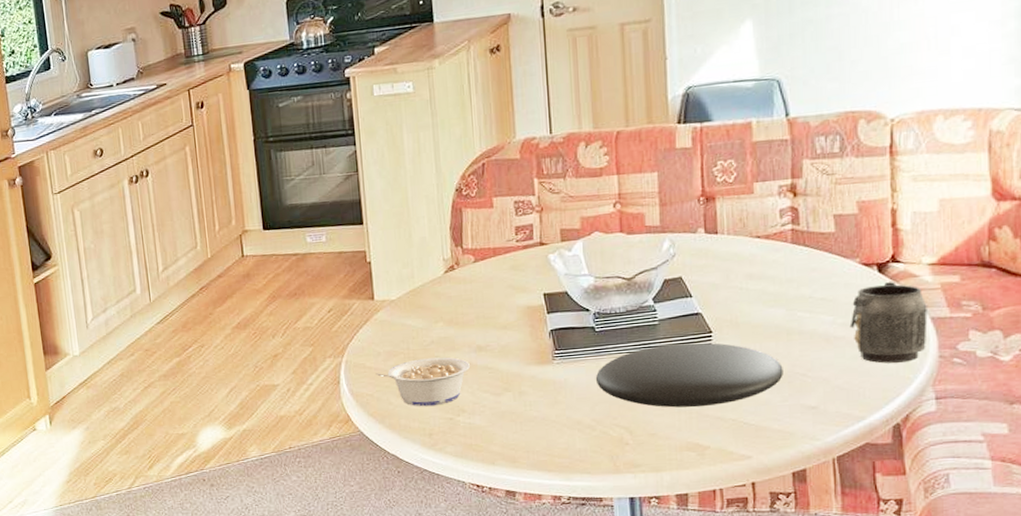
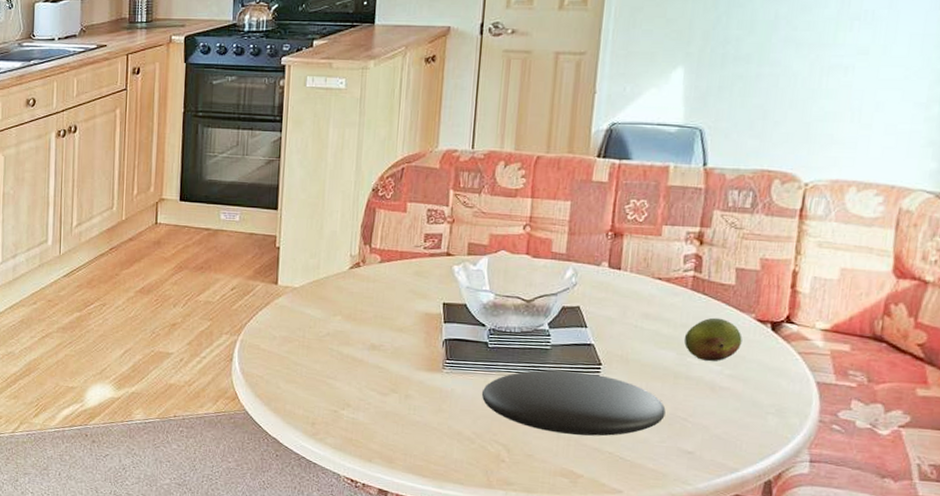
legume: present [376,357,470,407] -> none [268,348,361,397]
fruit: none [791,267,850,313] -> present [684,317,742,361]
mug: present [849,281,928,364] -> none [736,340,815,422]

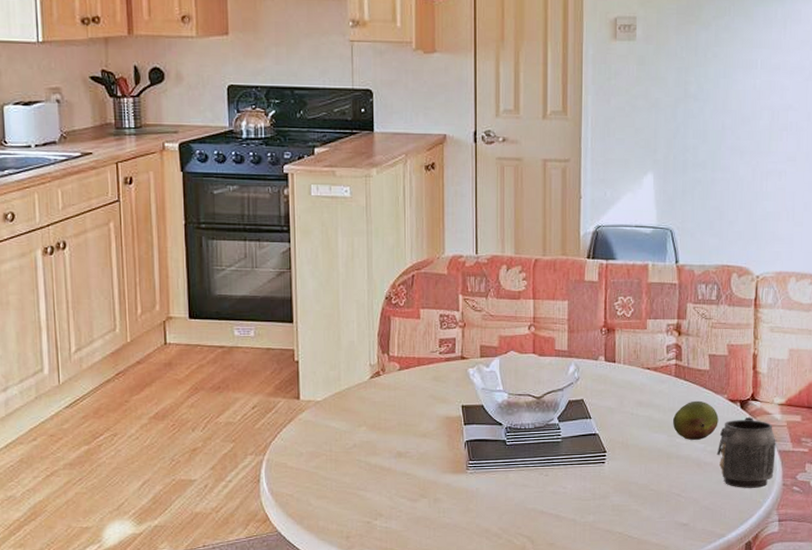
plate: present [481,370,666,437] -> none [504,460,663,520]
mug: none [736,340,815,422] -> present [716,416,776,488]

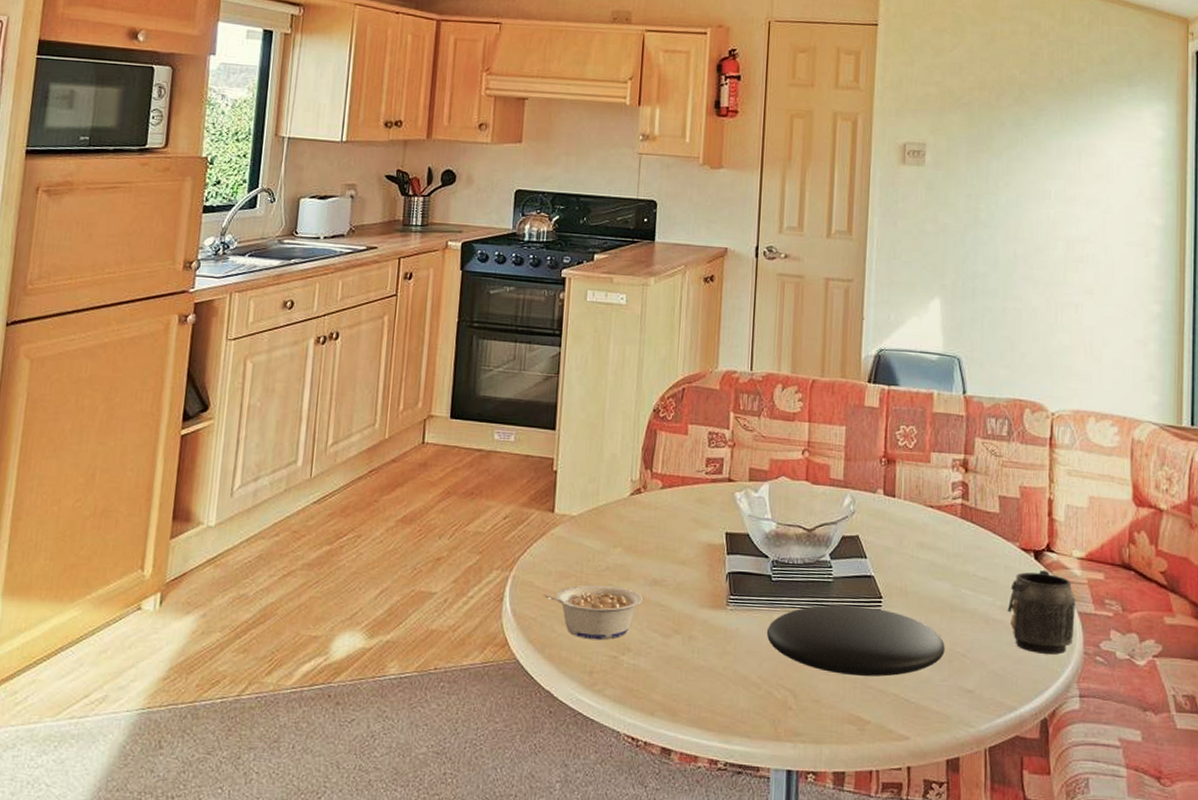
legume: none [297,461,389,509] -> present [543,585,642,640]
plate: none [504,460,663,520] -> present [766,604,945,677]
fruit: present [672,400,719,440] -> none [957,546,1010,592]

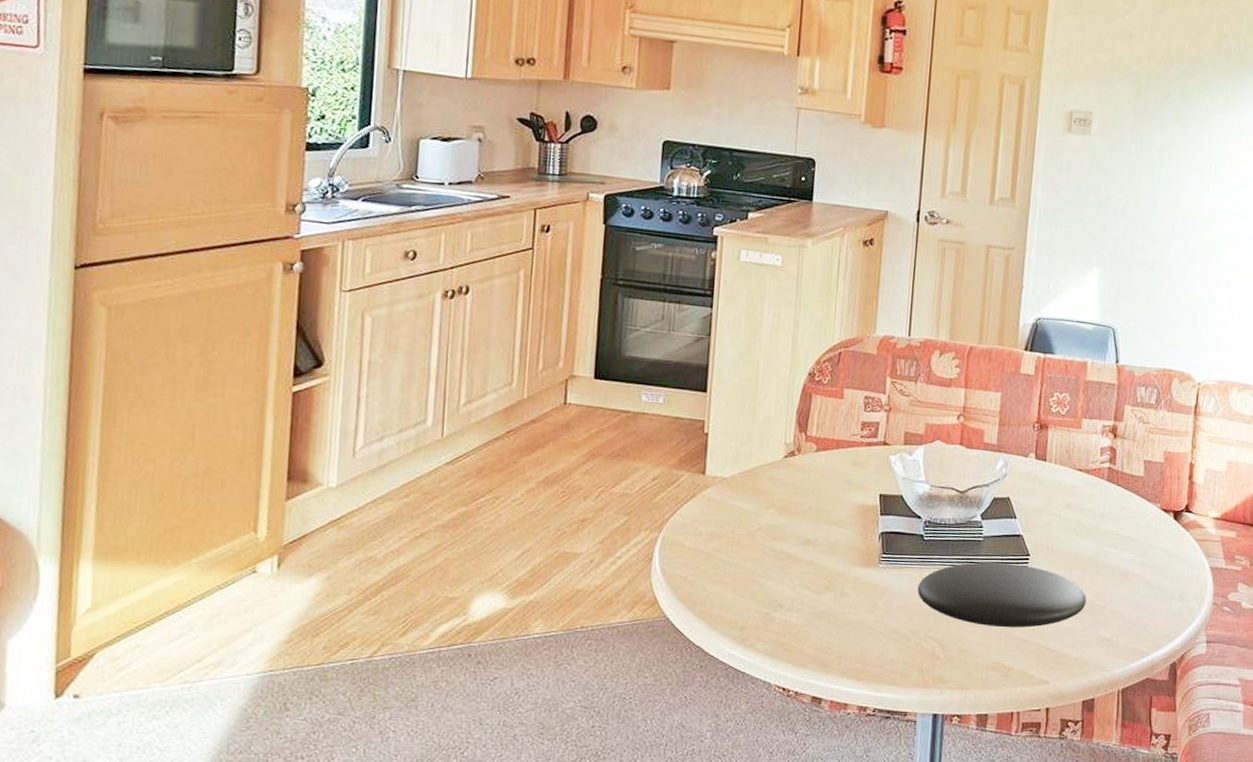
legume: present [543,585,642,640] -> none [694,545,795,598]
mug: present [1007,569,1076,655] -> none [1145,528,1209,605]

